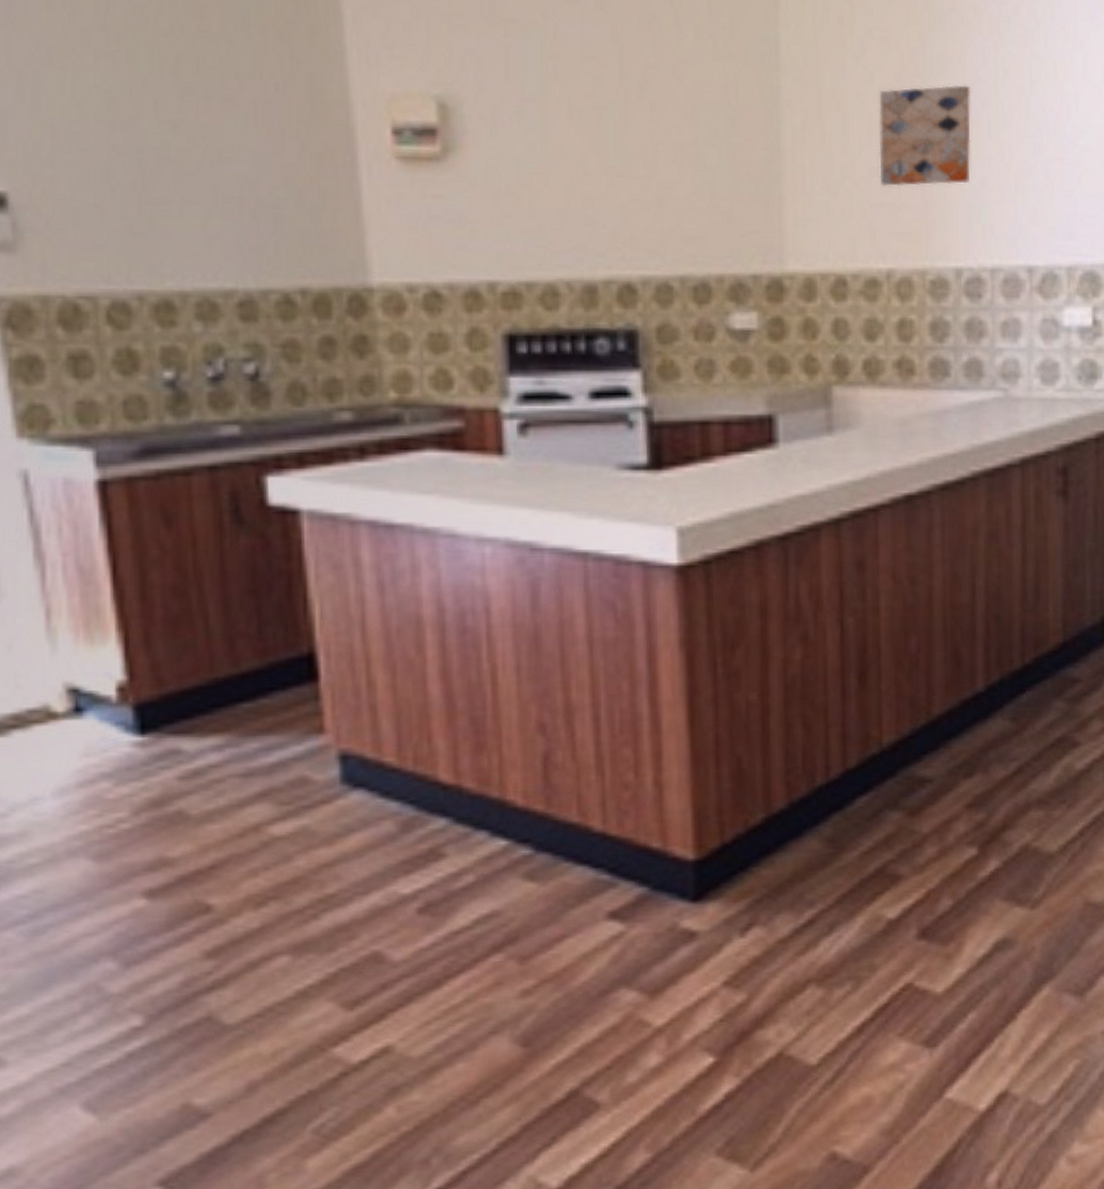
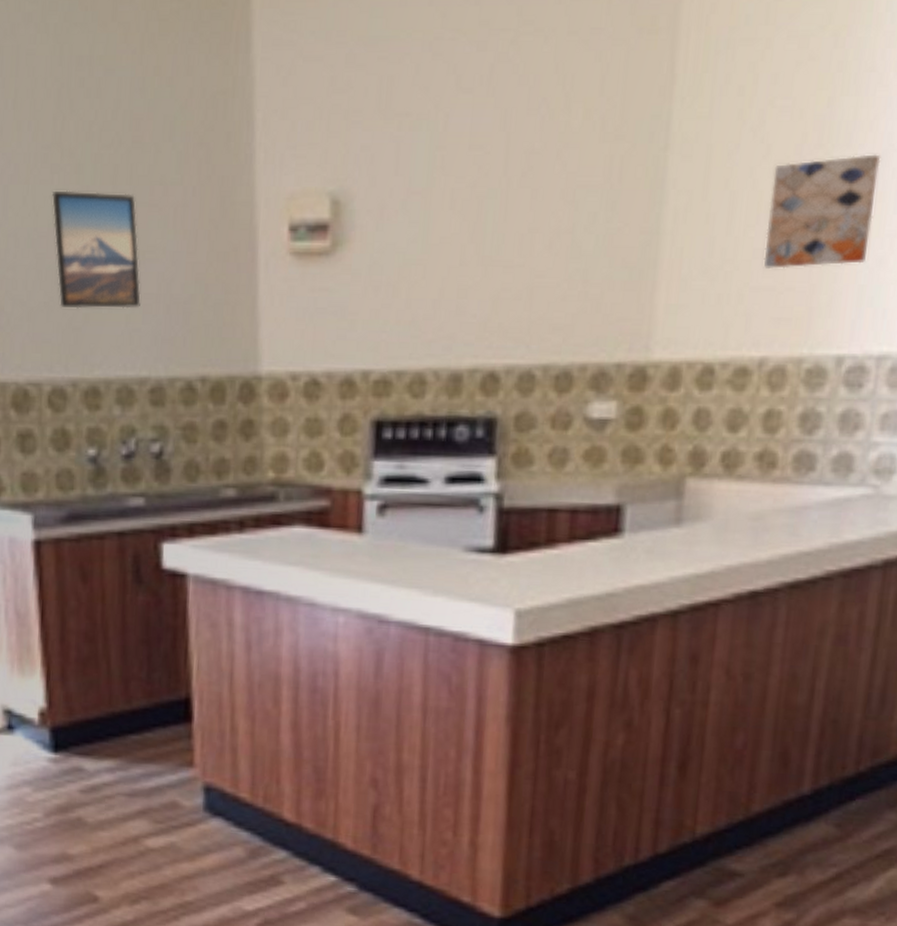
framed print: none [97,79,219,213] -> present [51,190,141,309]

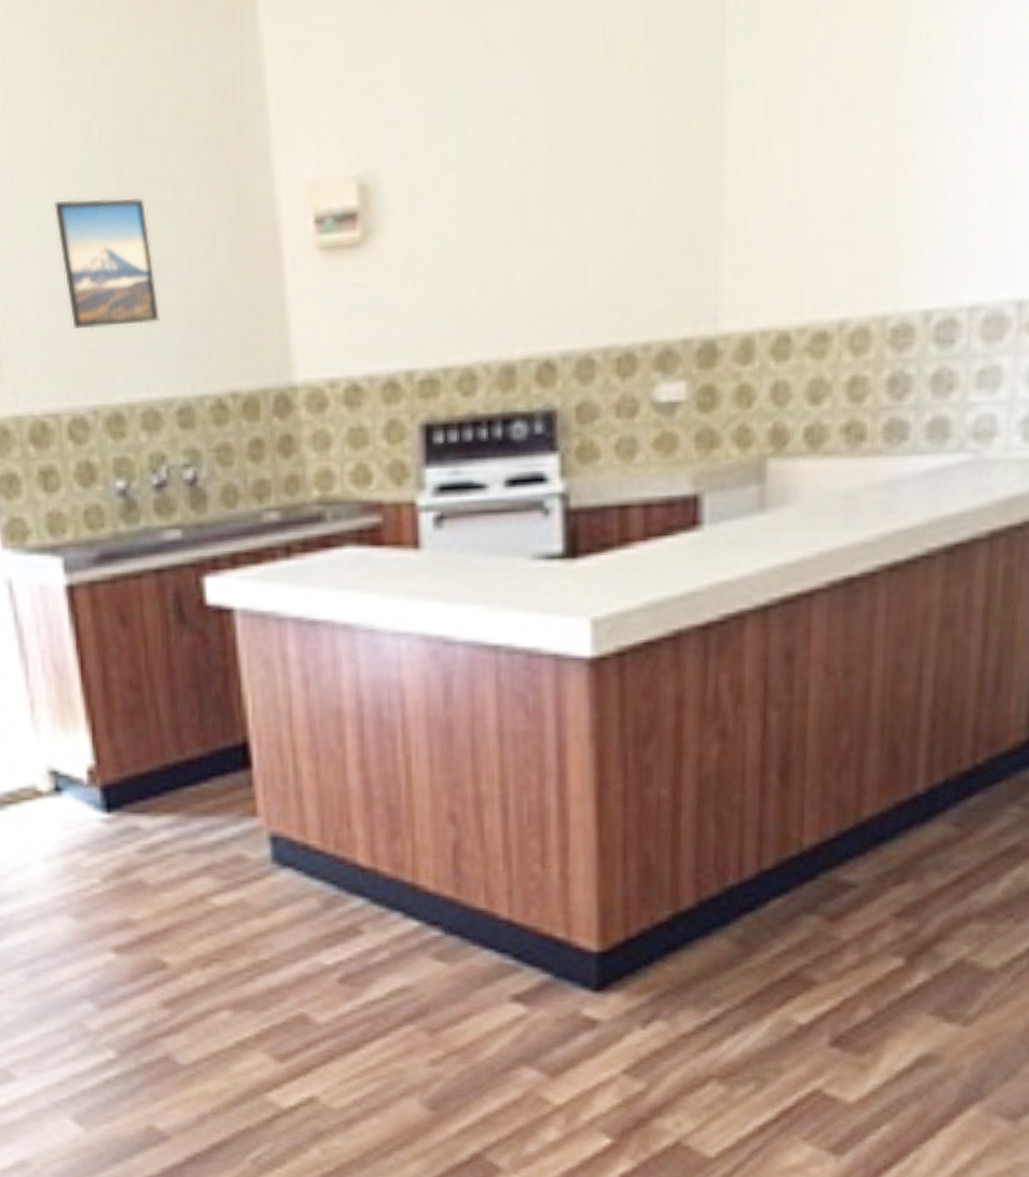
wall art: present [764,154,881,269] -> none [837,82,960,220]

